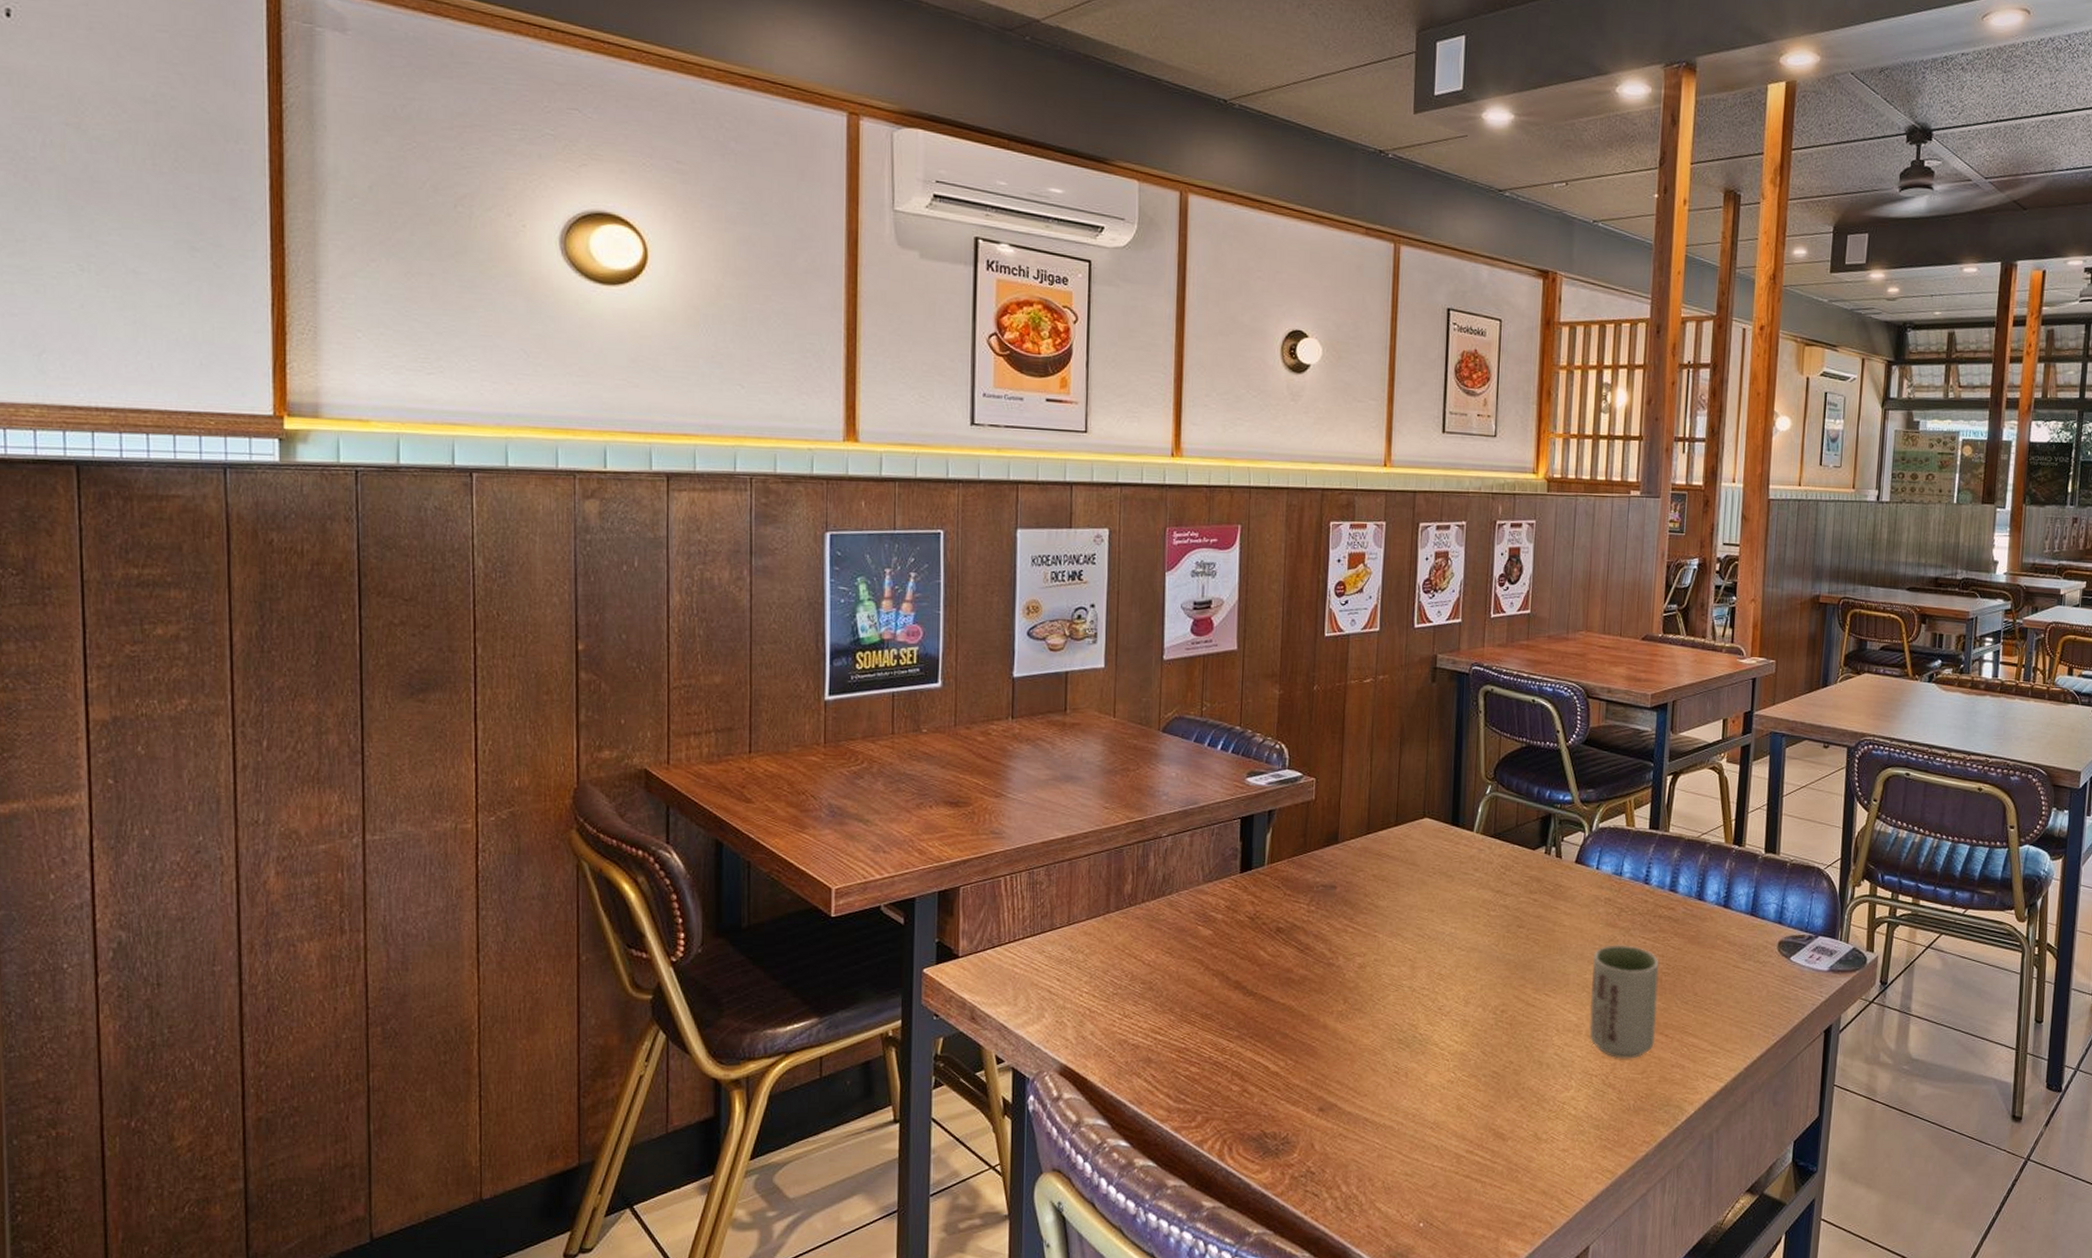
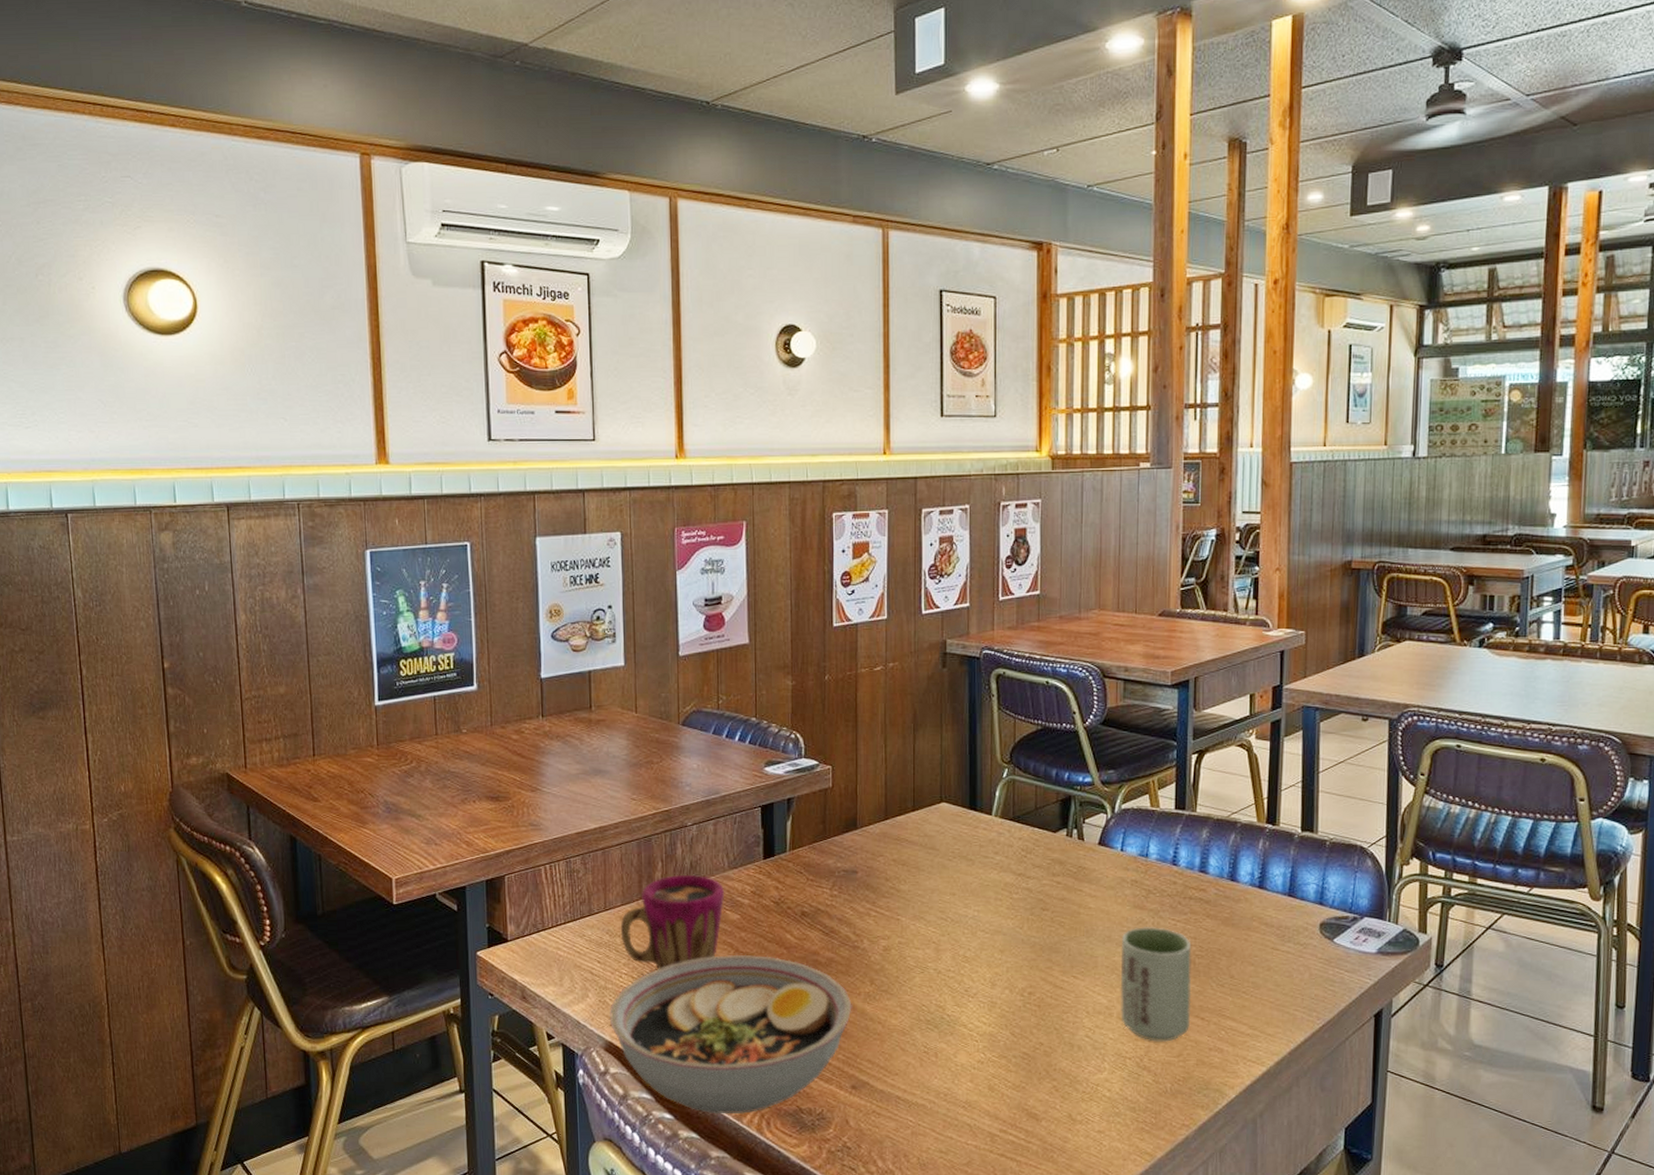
bowl: none [1066,972,1325,1141] -> present [609,954,853,1115]
cup: none [1083,887,1197,989] -> present [620,874,724,970]

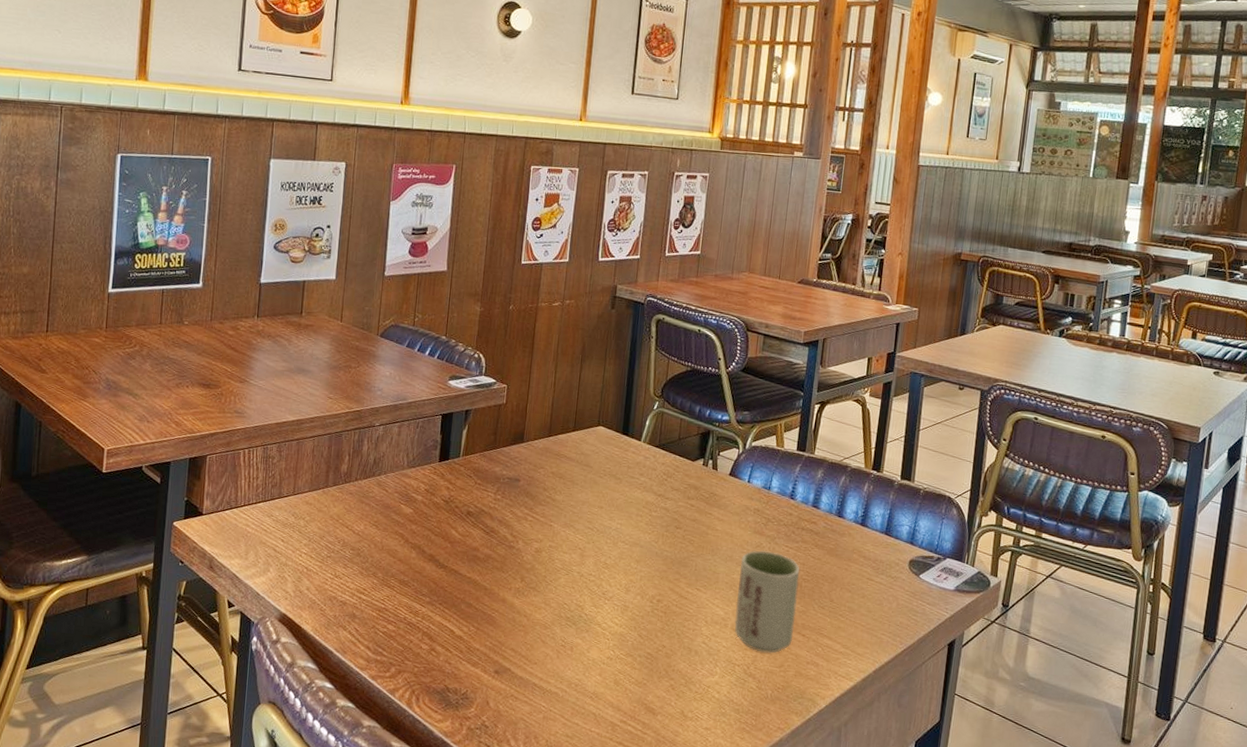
bowl: present [609,954,853,1115] -> none [286,544,504,689]
cup: present [620,874,724,970] -> none [305,468,401,553]

